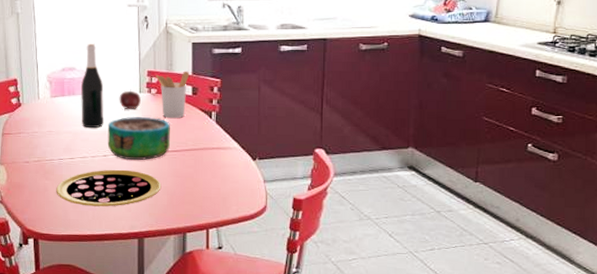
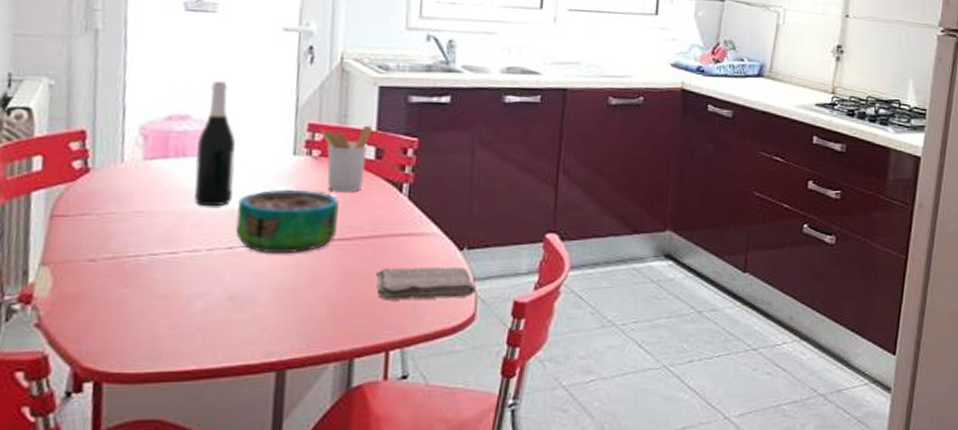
pizza: present [56,169,161,207] -> none [140,268,320,326]
apple: present [119,89,142,109] -> none [259,149,297,179]
washcloth: none [197,171,266,195] -> present [376,266,476,301]

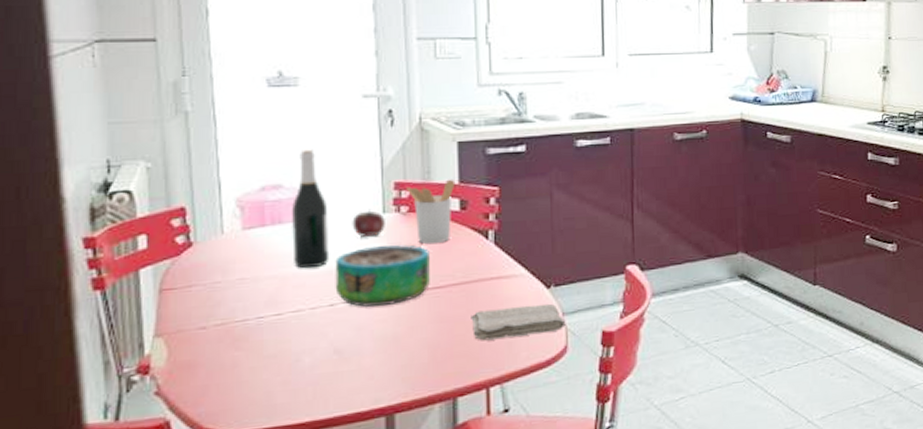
apple: none [259,149,297,179] -> present [352,209,387,237]

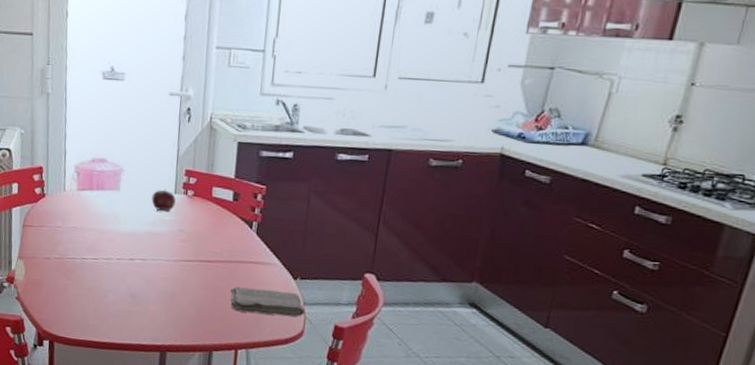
wine bottle: present [292,149,330,269] -> none [109,133,136,228]
decorative bowl: present [335,245,430,307] -> none [135,218,206,268]
utensil holder: present [406,179,456,245] -> none [194,173,232,226]

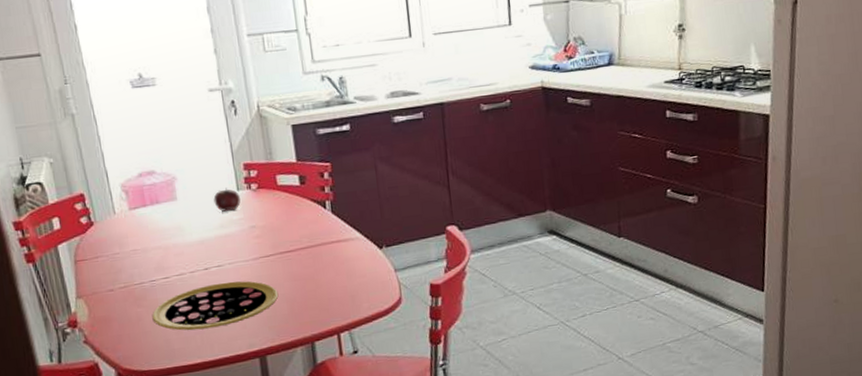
pizza: none [76,274,190,315] -> present [152,281,279,331]
washcloth: present [230,286,305,317] -> none [318,261,399,295]

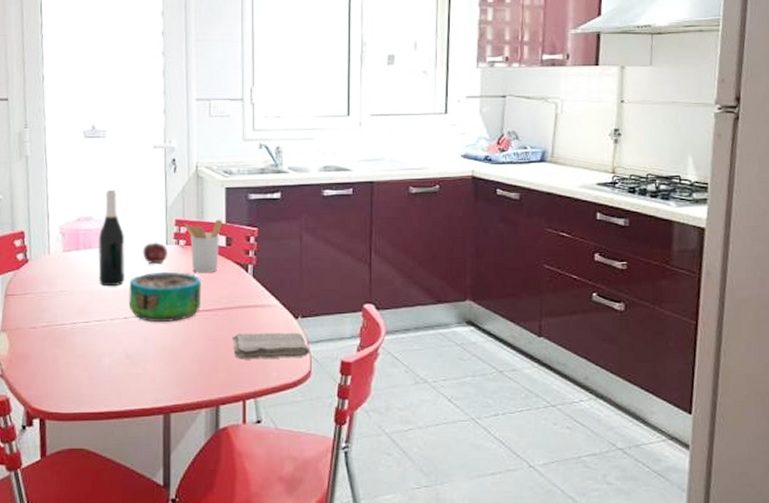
pizza: present [152,281,279,331] -> none [67,333,191,378]
wine bottle: none [165,139,200,240] -> present [98,189,126,287]
decorative bowl: none [204,216,282,270] -> present [128,271,201,322]
utensil holder: none [253,158,294,216] -> present [184,219,223,274]
washcloth: none [318,261,399,295] -> present [232,332,310,360]

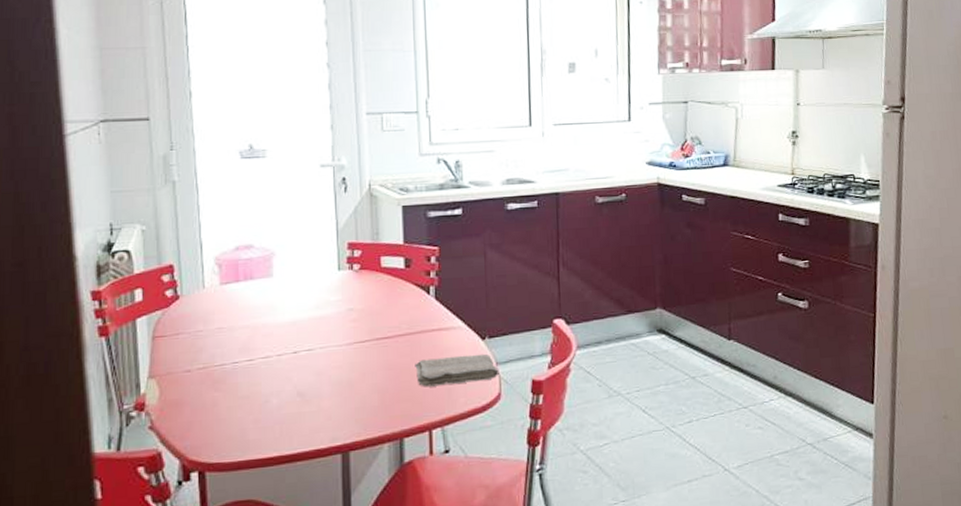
wine bottle: present [98,189,126,287] -> none [262,213,293,320]
decorative bowl: present [128,271,201,322] -> none [298,299,379,355]
apple: present [142,241,169,264] -> none [312,266,341,292]
utensil holder: present [184,219,223,274] -> none [358,239,401,299]

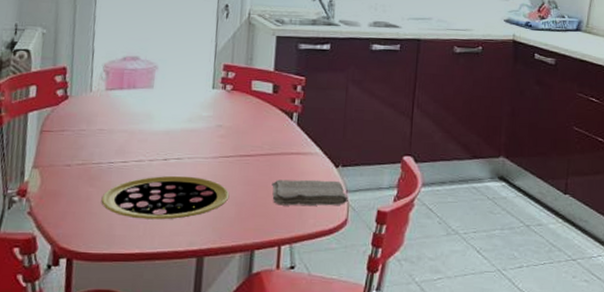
pizza: none [229,367,370,420] -> present [101,175,230,220]

